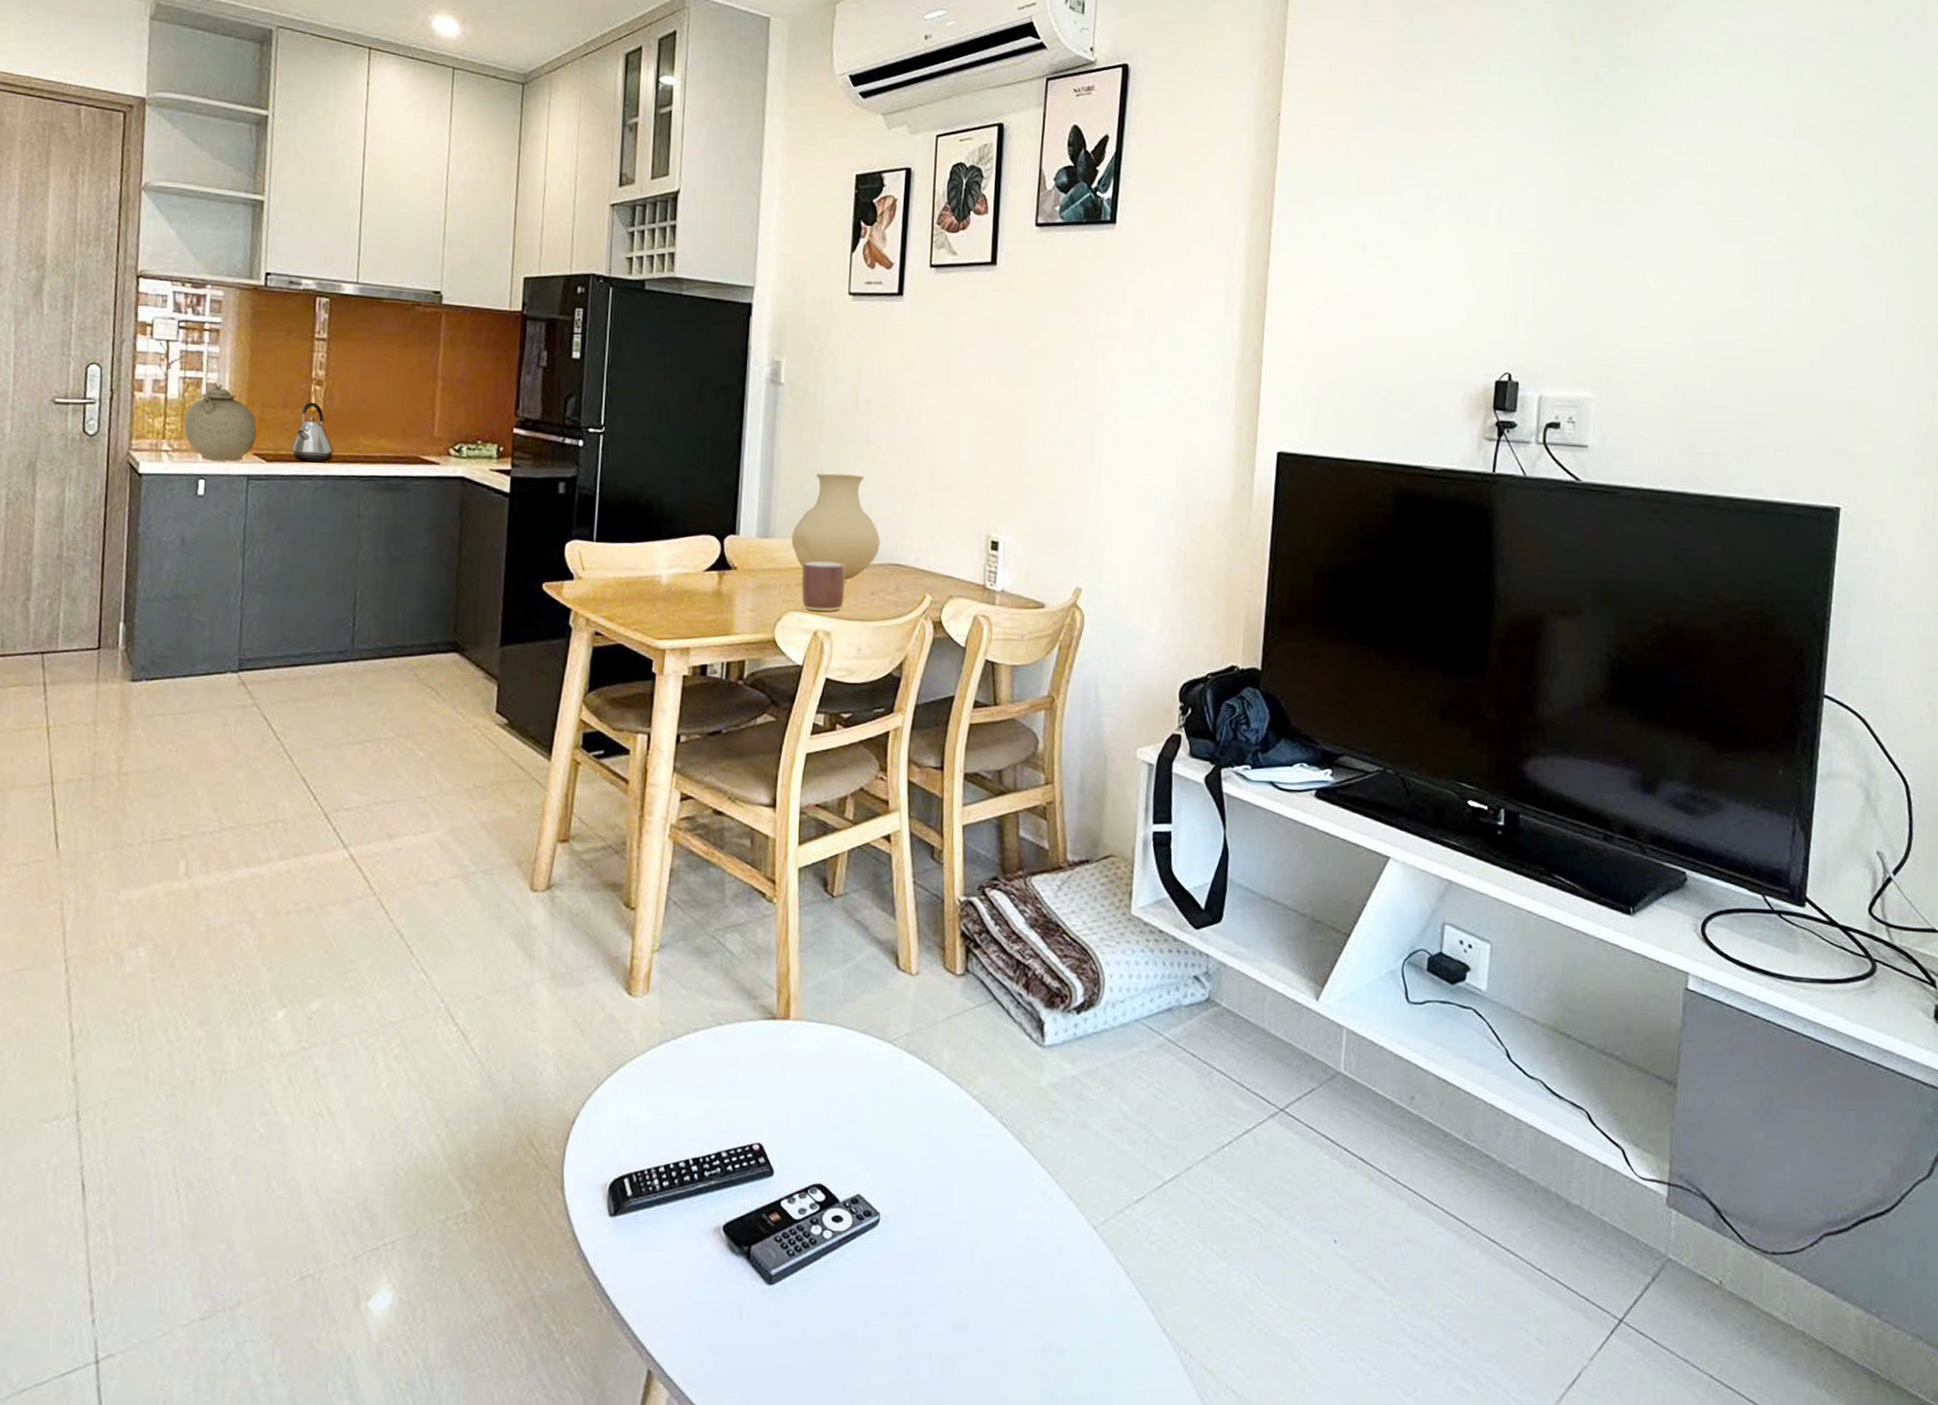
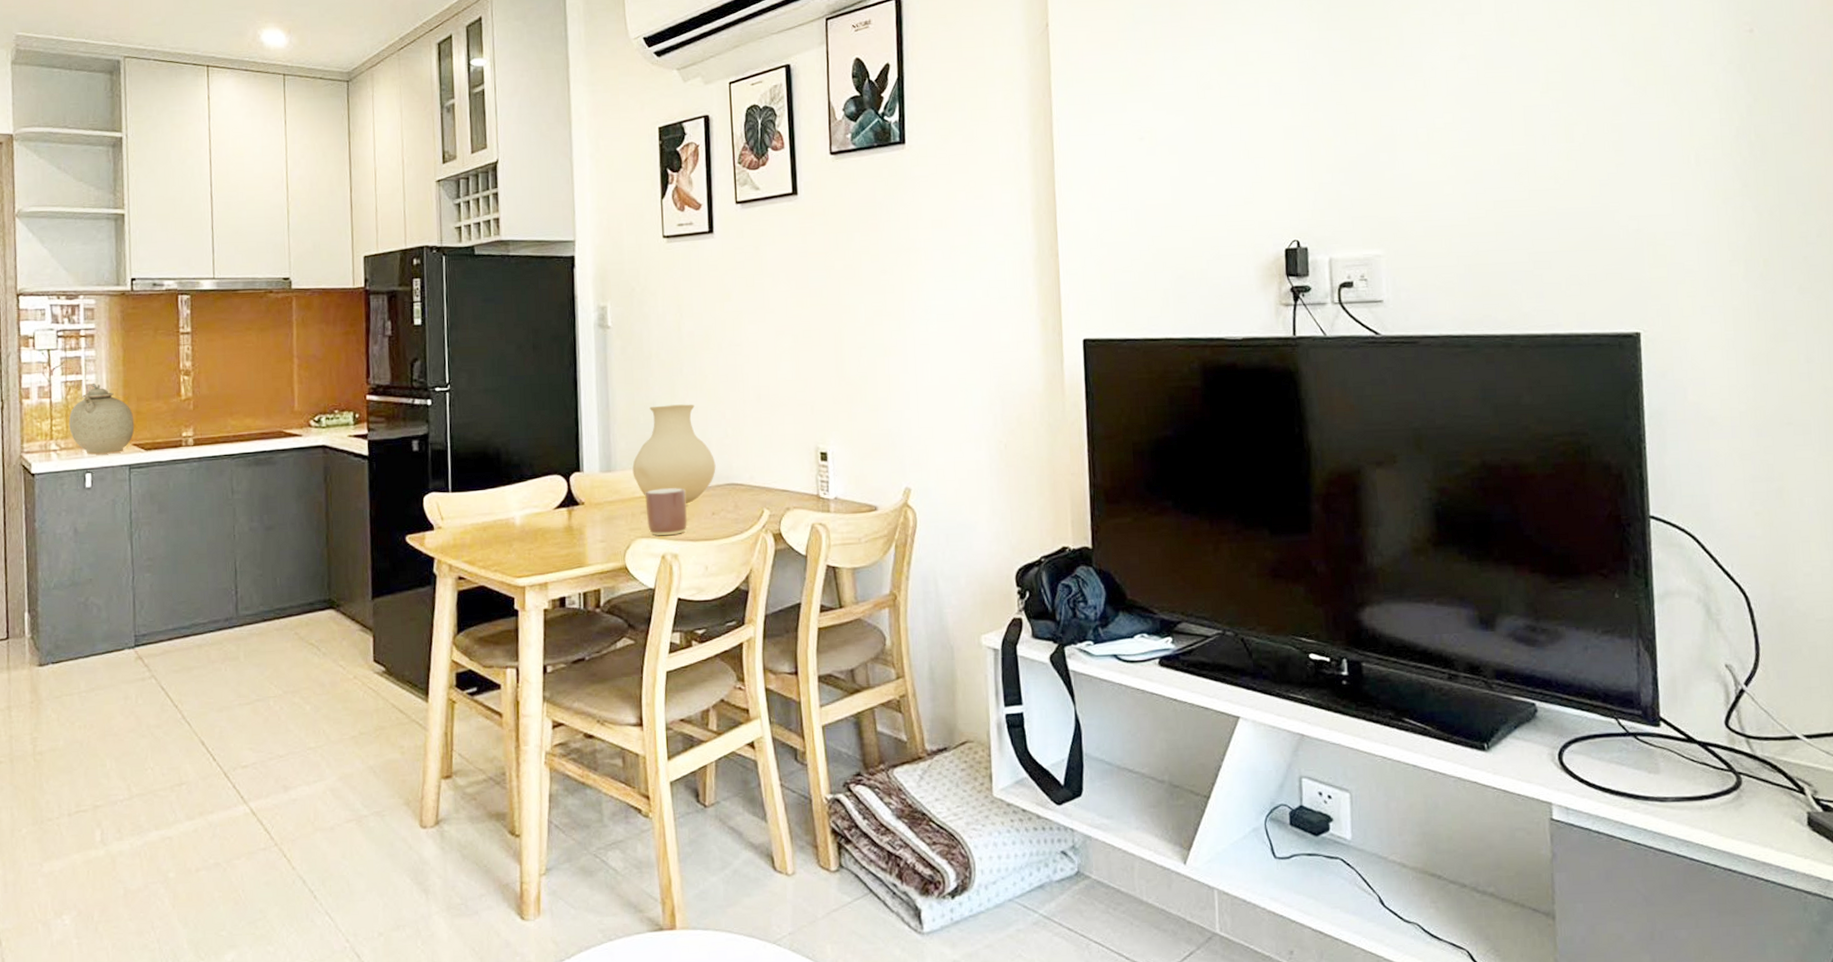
kettle: present [291,402,334,463] -> none [167,391,205,447]

